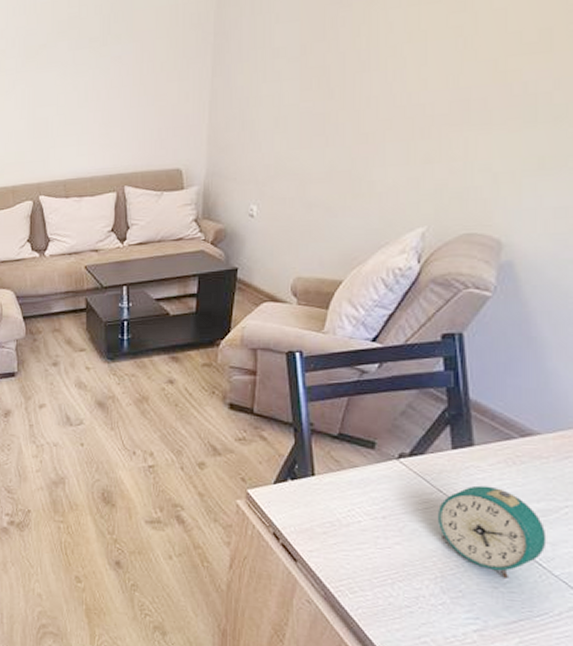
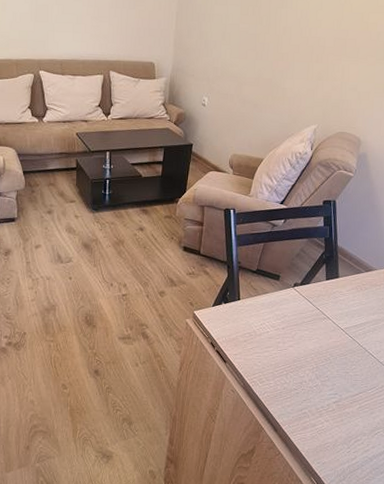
alarm clock: present [438,485,547,578] -> none [316,304,377,366]

